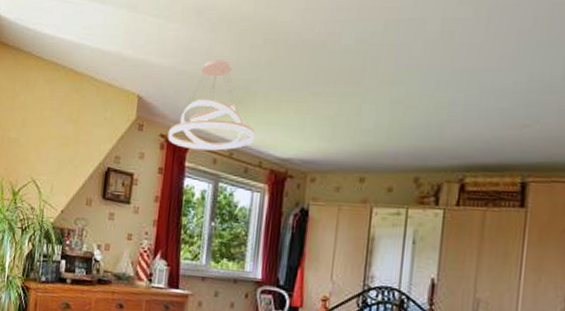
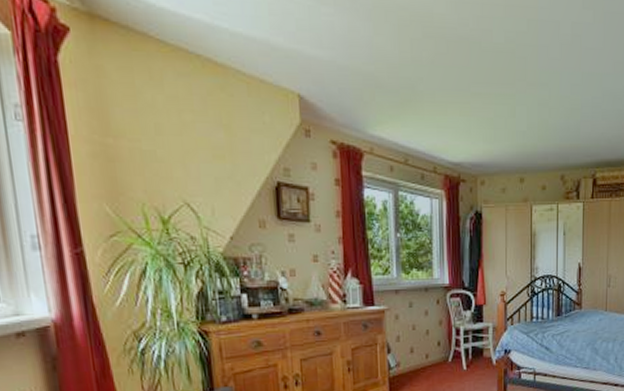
pendant light: present [167,60,255,151] -> none [339,54,427,157]

